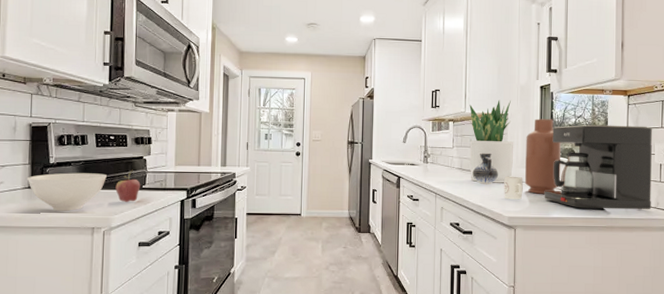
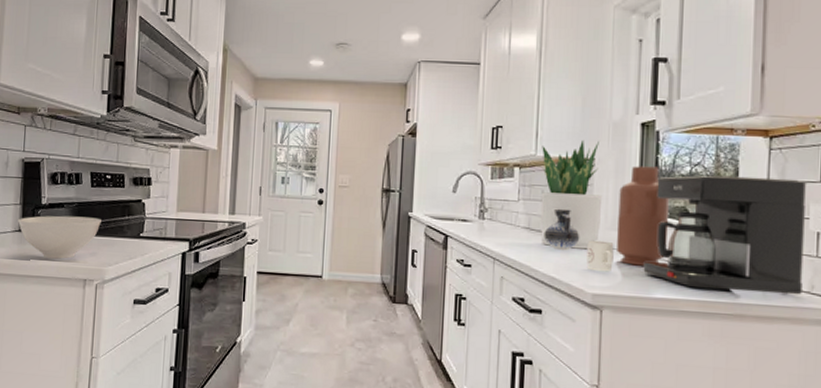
fruit: present [115,169,141,203] -> none [110,214,138,253]

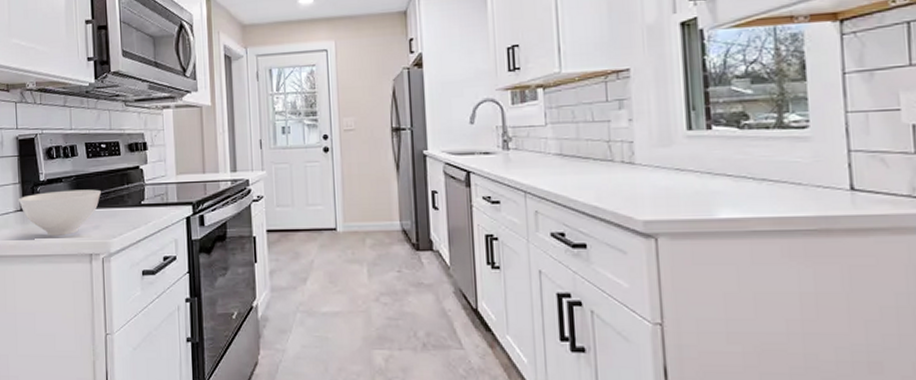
planter: present [540,141,601,250] -> none [566,49,645,172]
ceramic jug: present [543,208,580,251] -> none [579,128,623,176]
mug: present [586,240,614,272] -> none [631,160,665,195]
vase: present [617,166,670,266] -> none [662,70,727,184]
coffee maker: present [643,175,807,295] -> none [701,65,901,204]

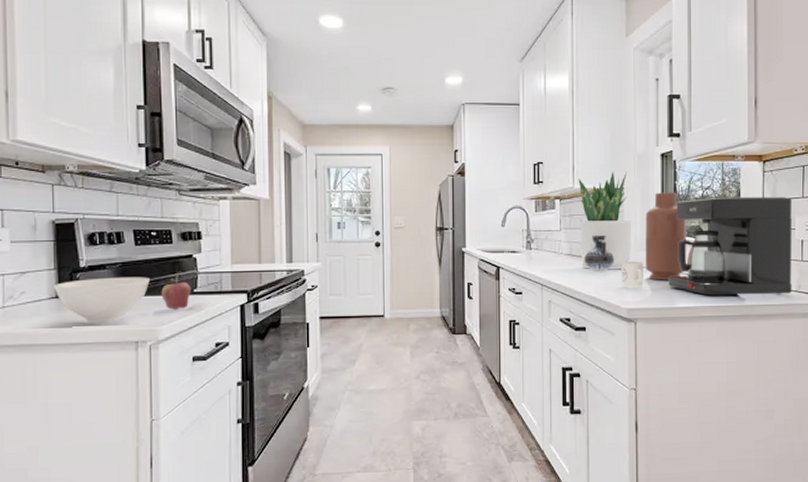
fruit: none [111,183,139,223] -> present [161,271,191,311]
planter: none [566,49,645,172] -> present [578,172,631,270]
ceramic jug: none [579,128,623,176] -> present [584,234,615,273]
mug: none [631,160,665,195] -> present [621,261,643,289]
vase: none [662,70,727,184] -> present [645,192,687,281]
coffee maker: none [701,65,901,204] -> present [668,196,793,296]

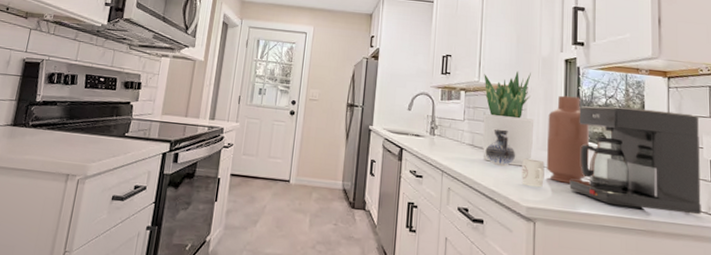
bowl: present [53,277,151,325] -> none [10,112,92,155]
fruit: present [161,271,191,311] -> none [97,115,124,151]

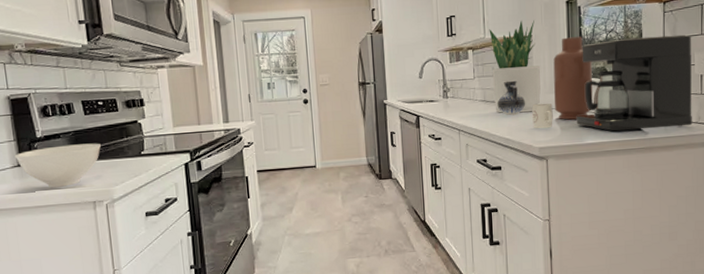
bowl: none [10,112,92,155] -> present [14,143,102,189]

